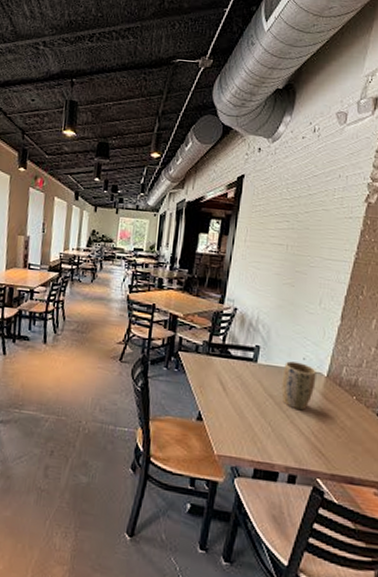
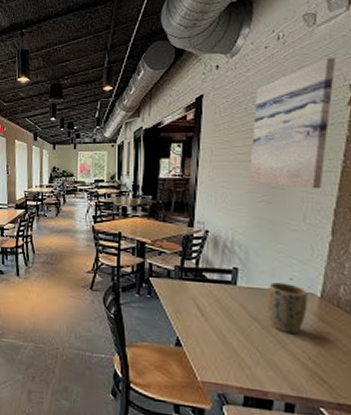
wall art: none [277,156,359,277] -> present [248,57,336,189]

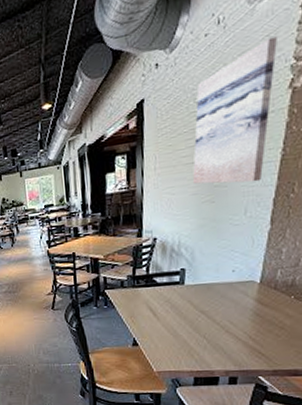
plant pot: present [267,282,308,334] -> none [212,275,249,320]

